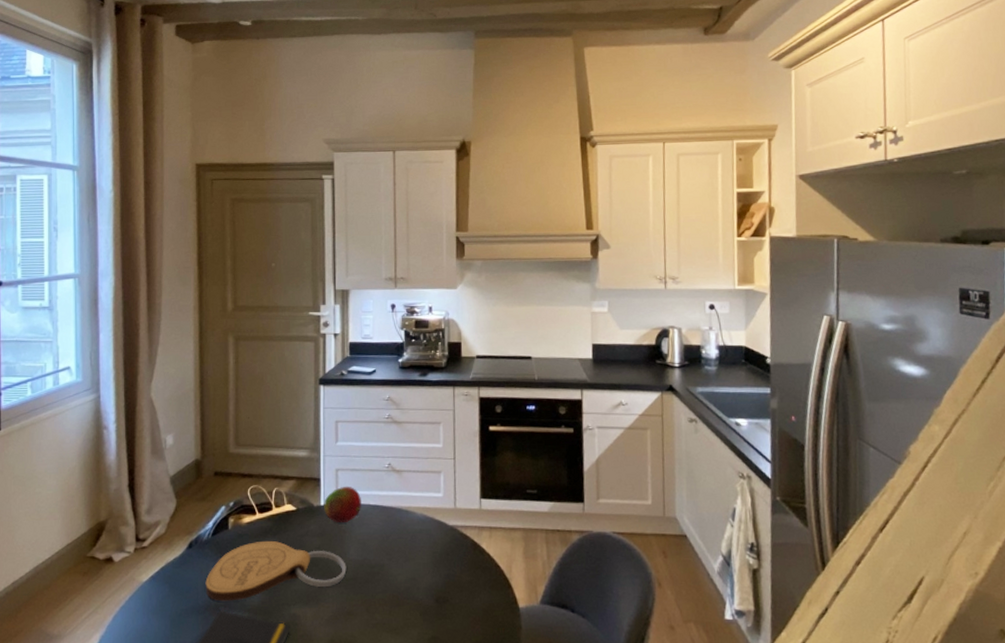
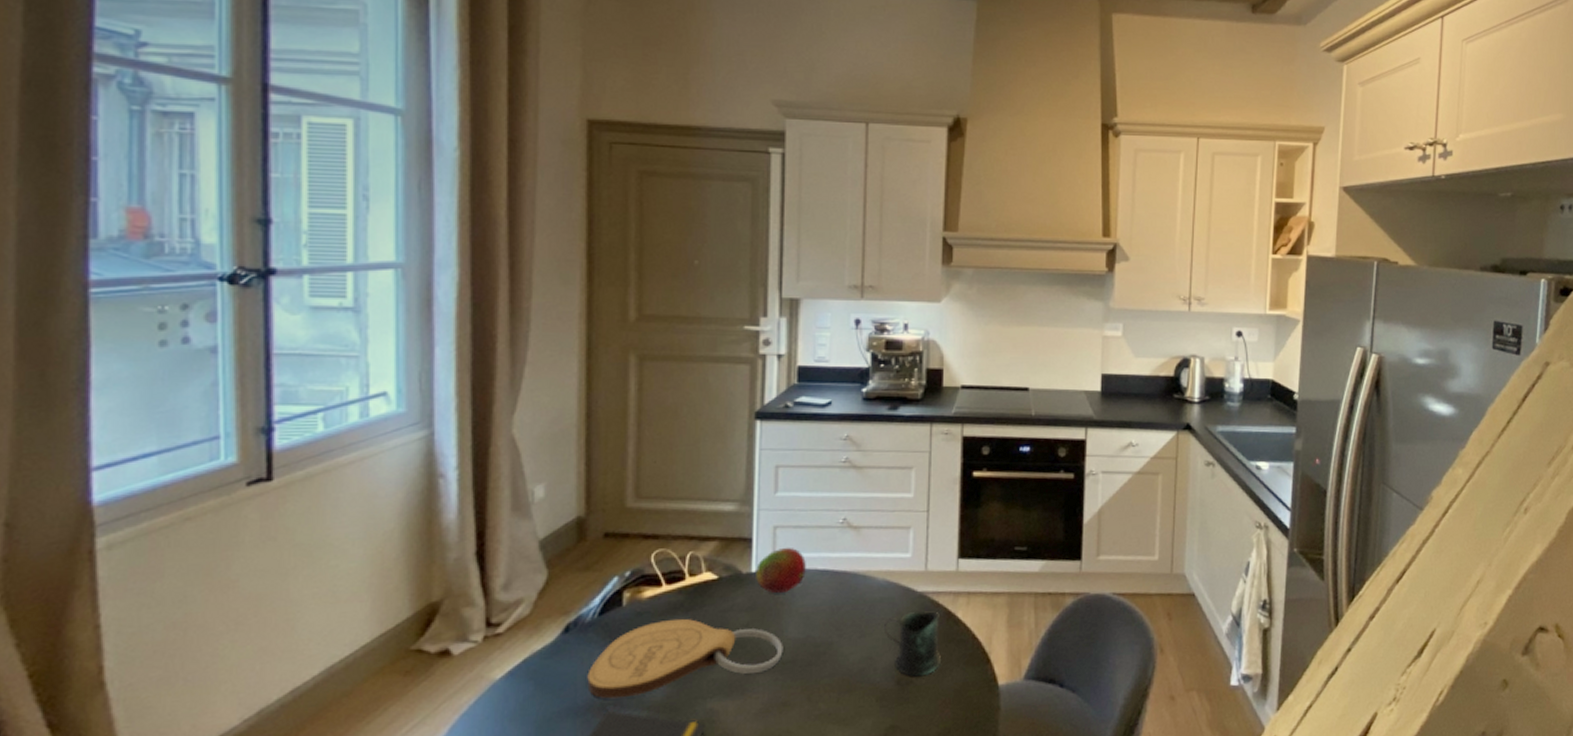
mug: none [424,541,470,597] -> present [884,610,941,677]

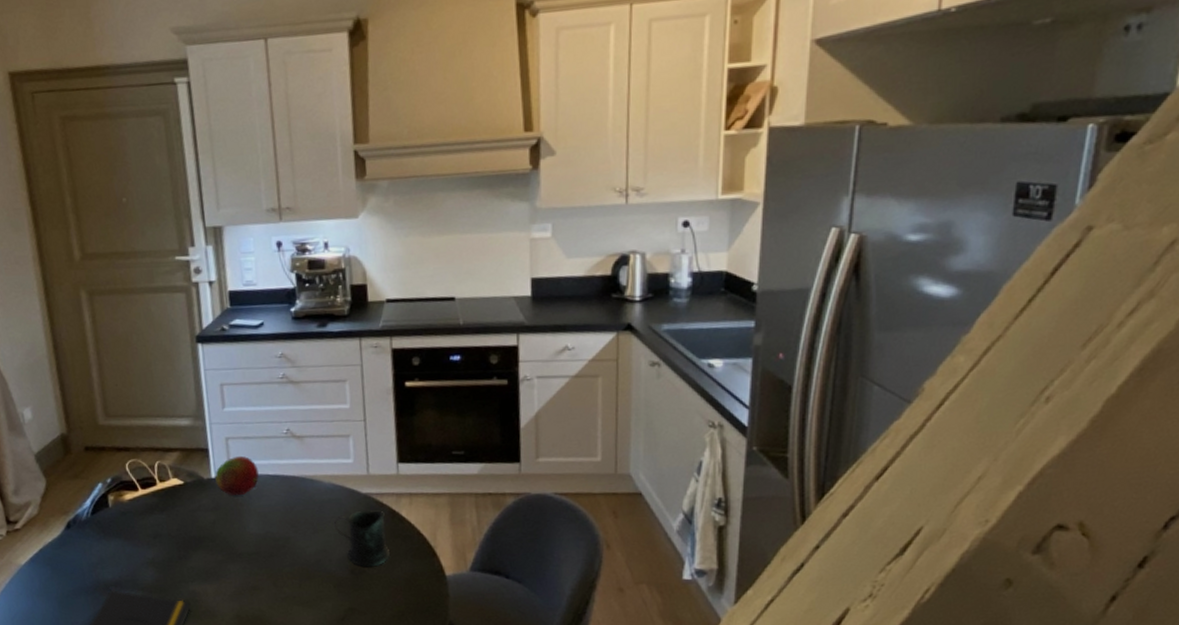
cutting board: present [587,619,783,699] -> none [90,517,248,581]

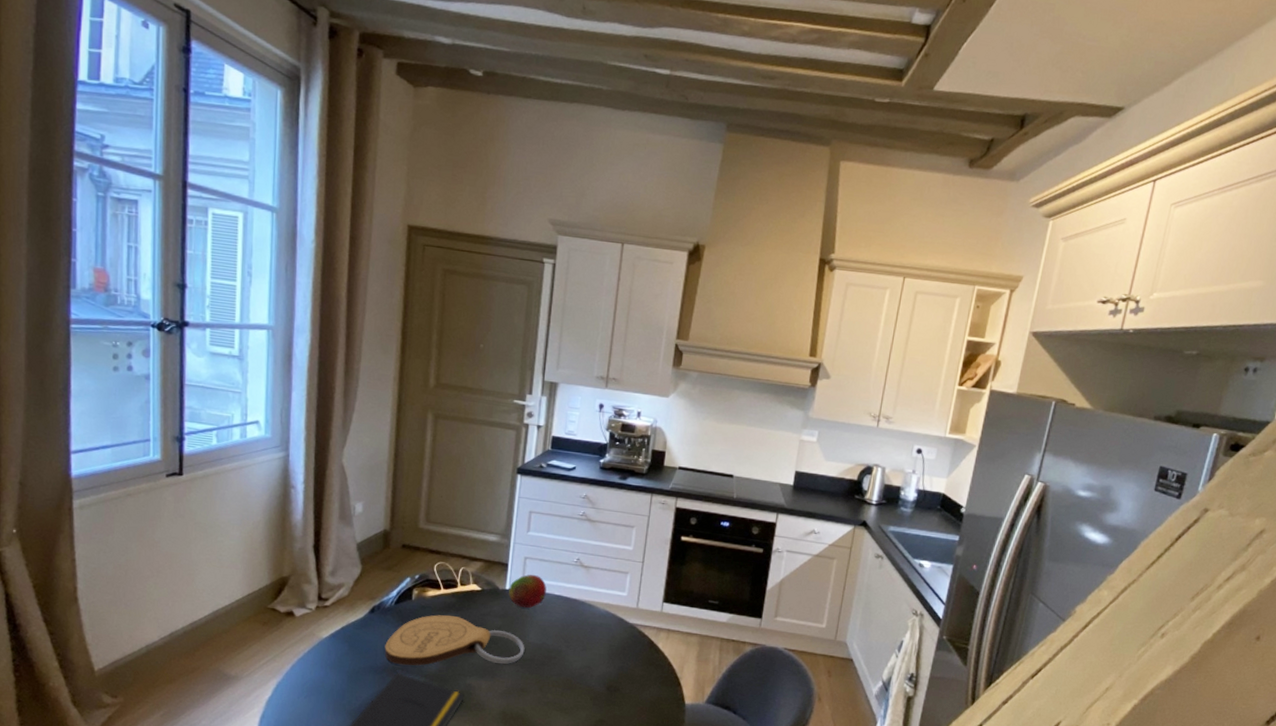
cutting board: none [90,517,248,581] -> present [384,615,525,666]
mug: present [334,509,390,568] -> none [601,638,644,688]

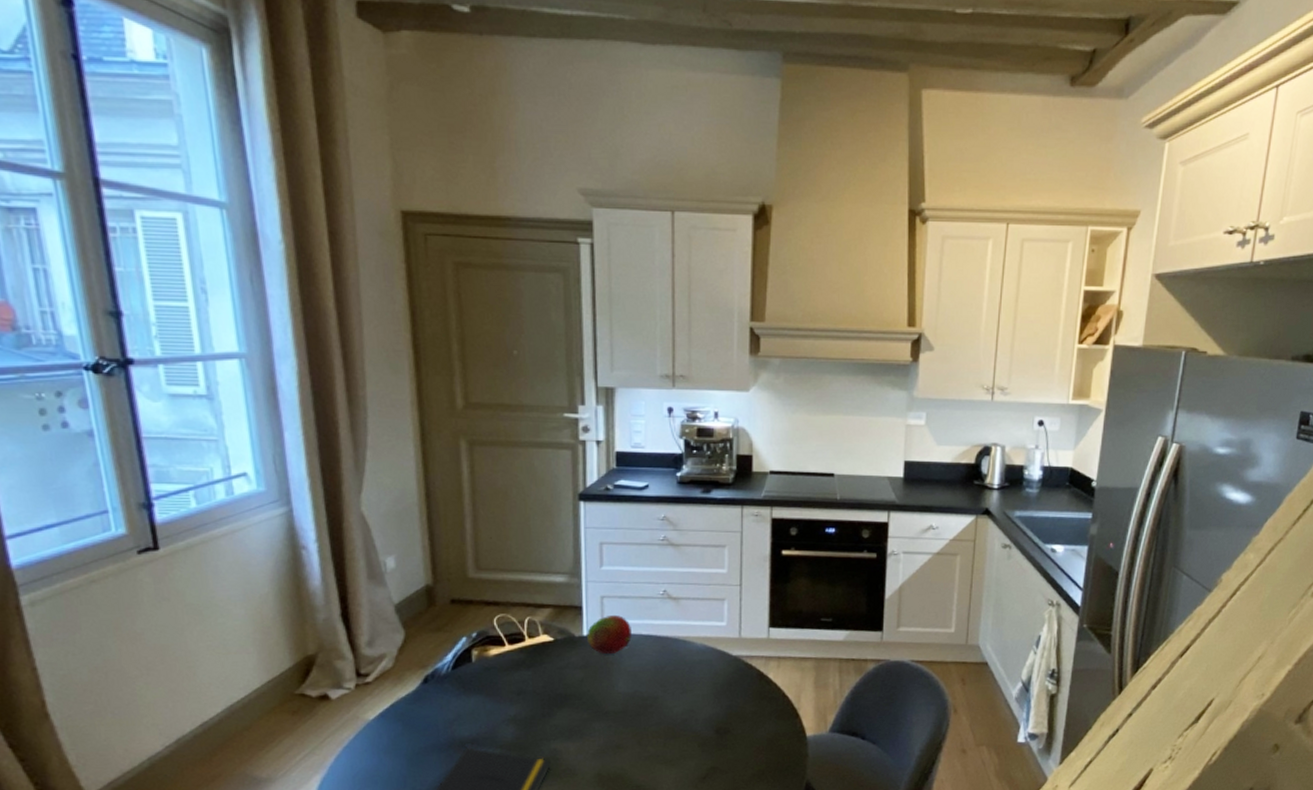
cutting board: present [384,615,525,666] -> none [446,674,615,738]

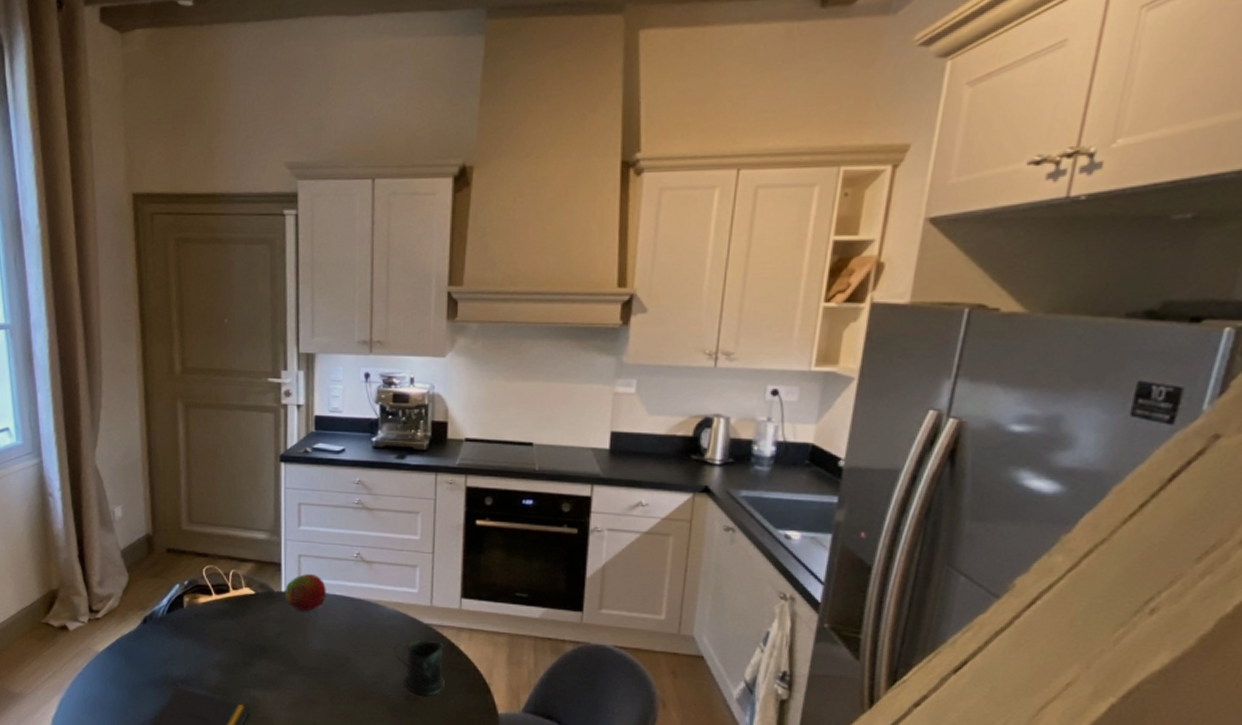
mug: none [704,671,755,728] -> present [394,640,445,696]

